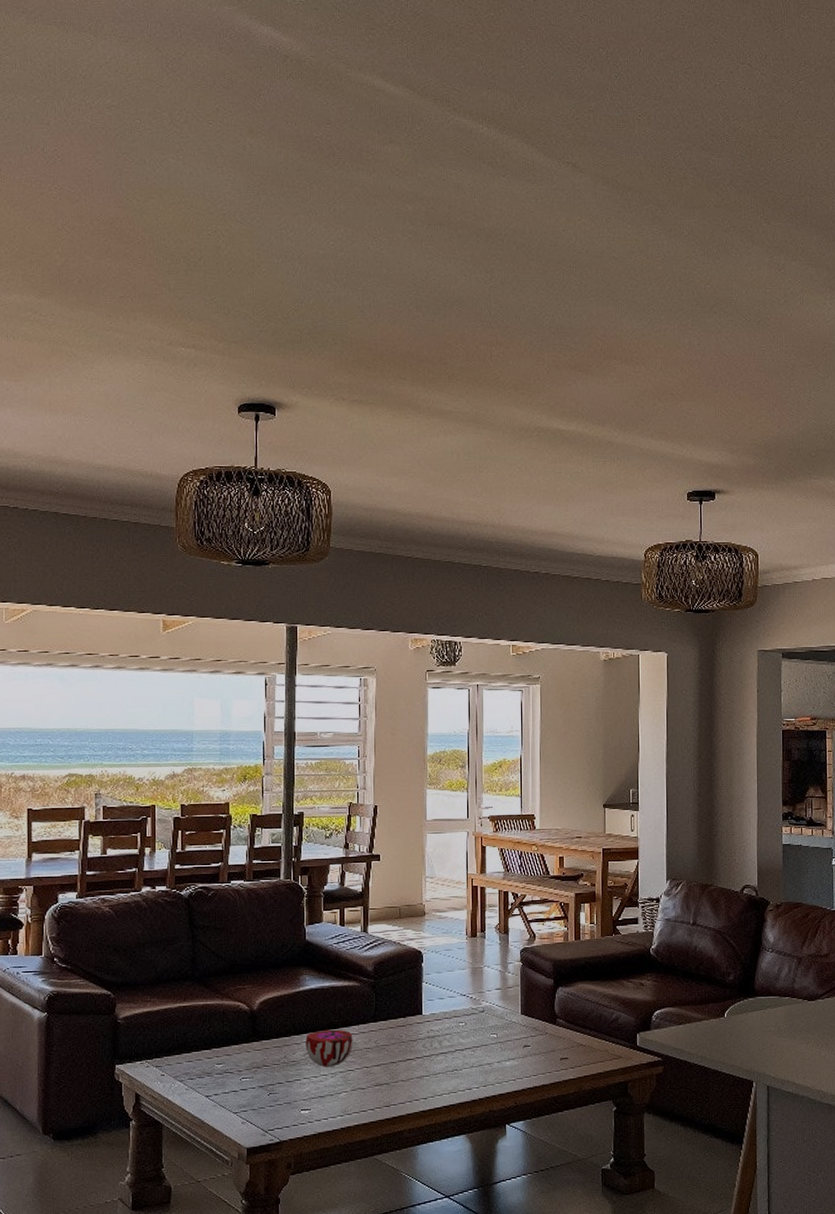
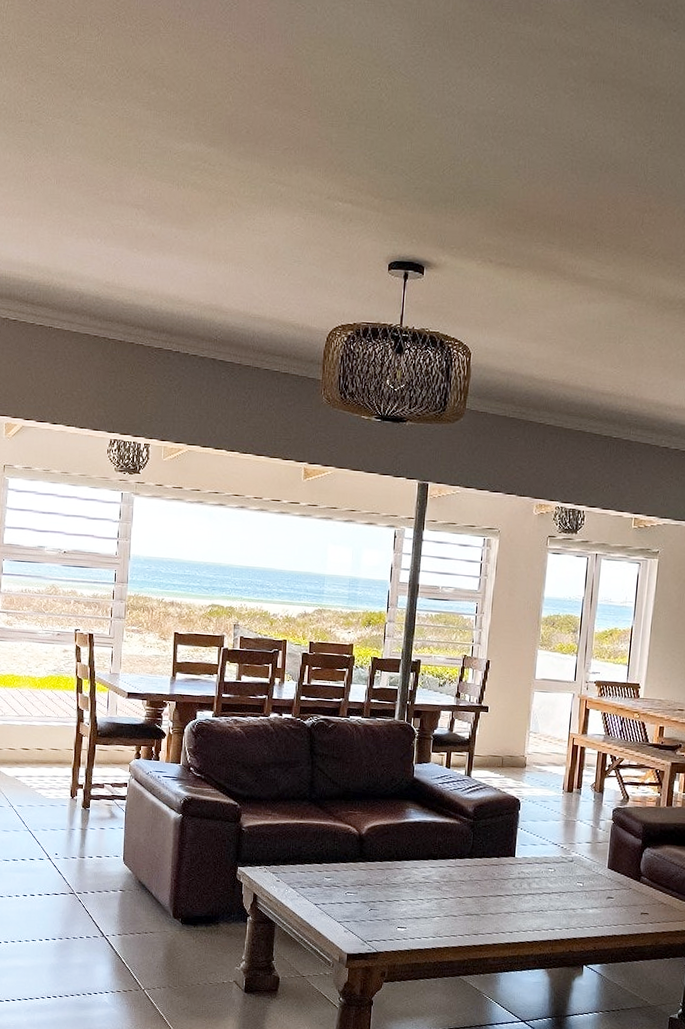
decorative bowl: present [305,1029,353,1067] -> none [406,859,450,893]

